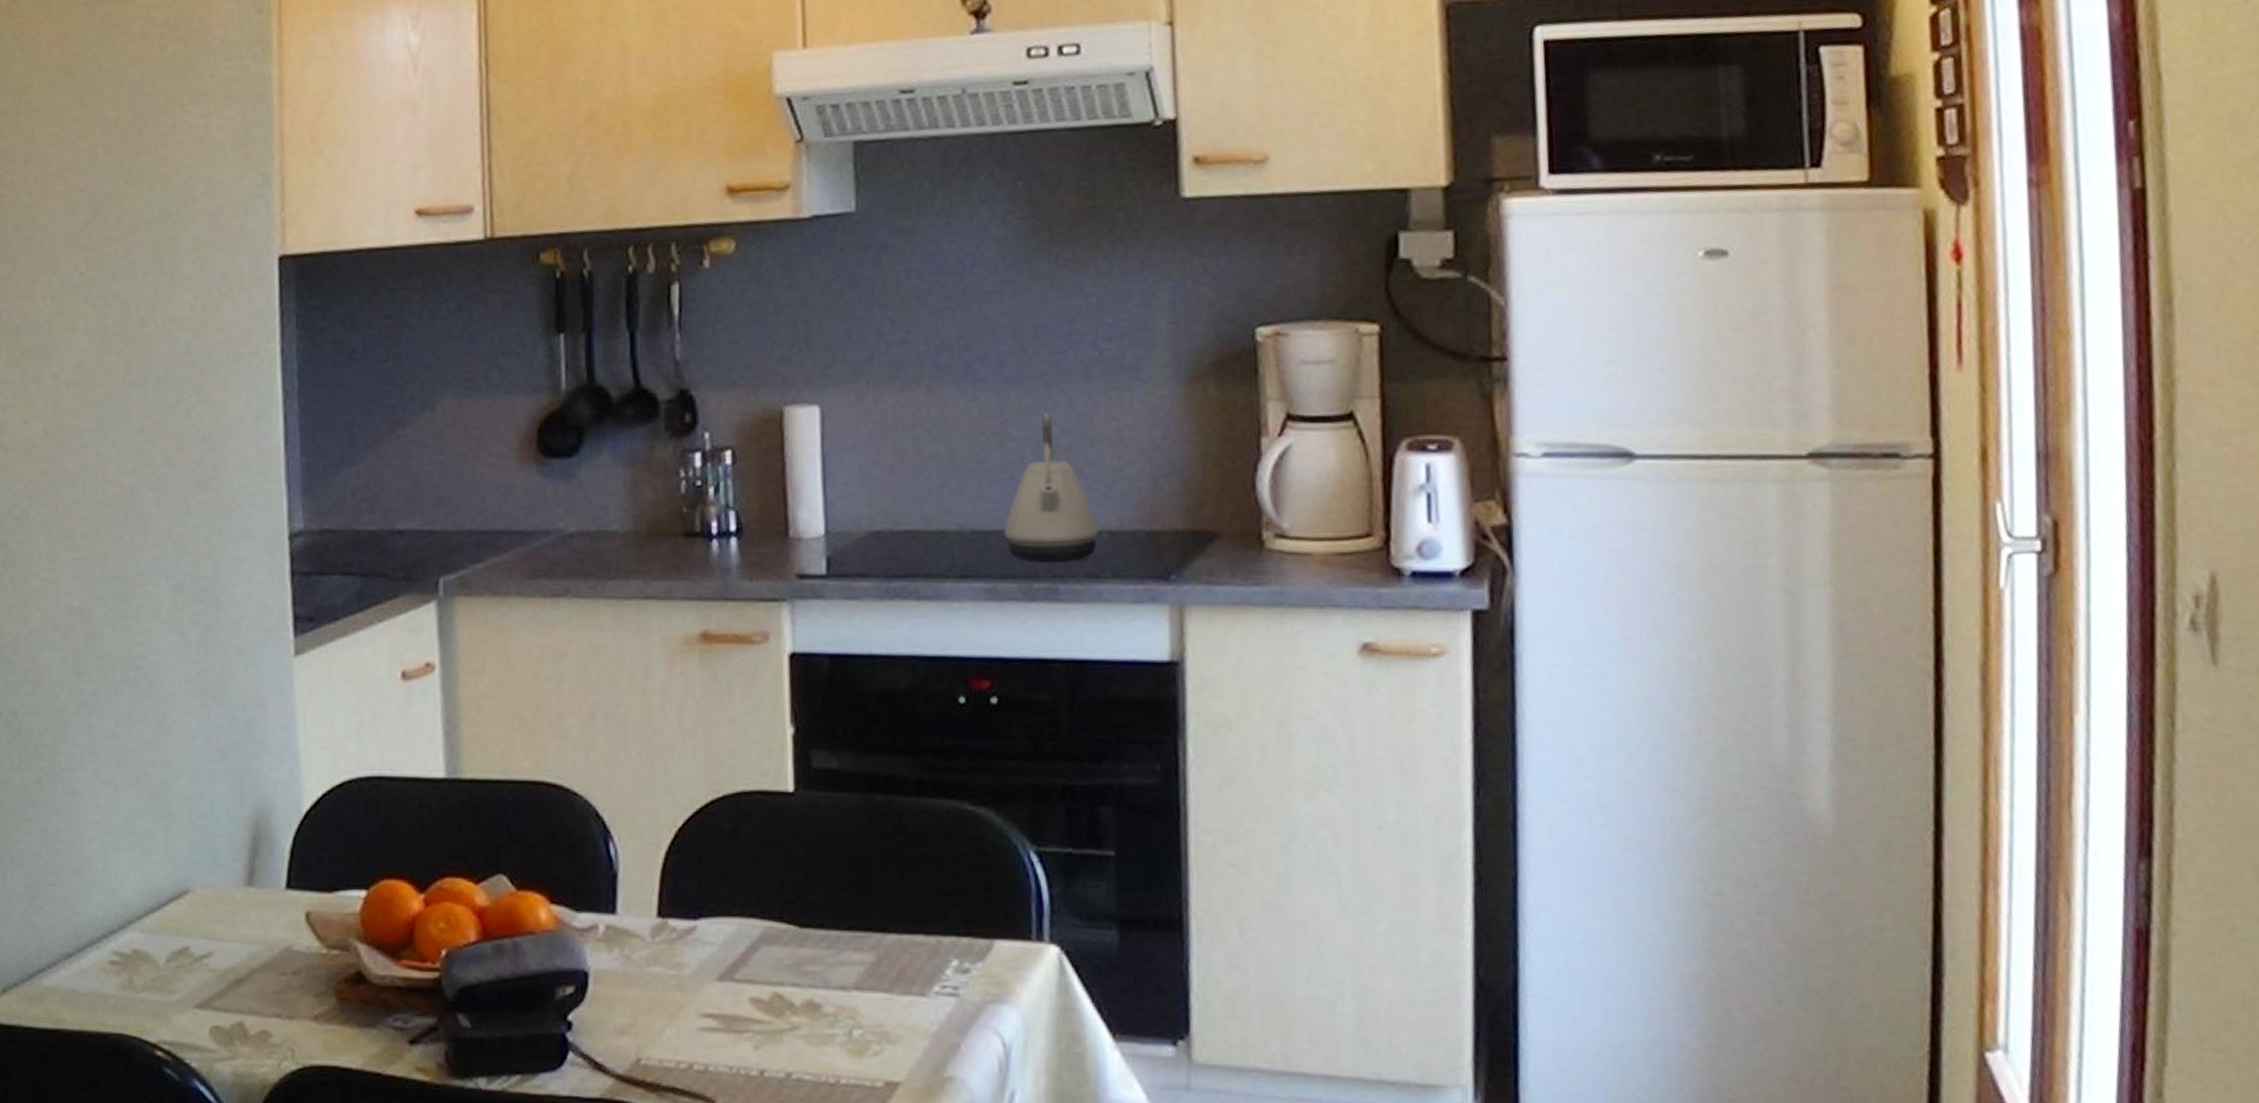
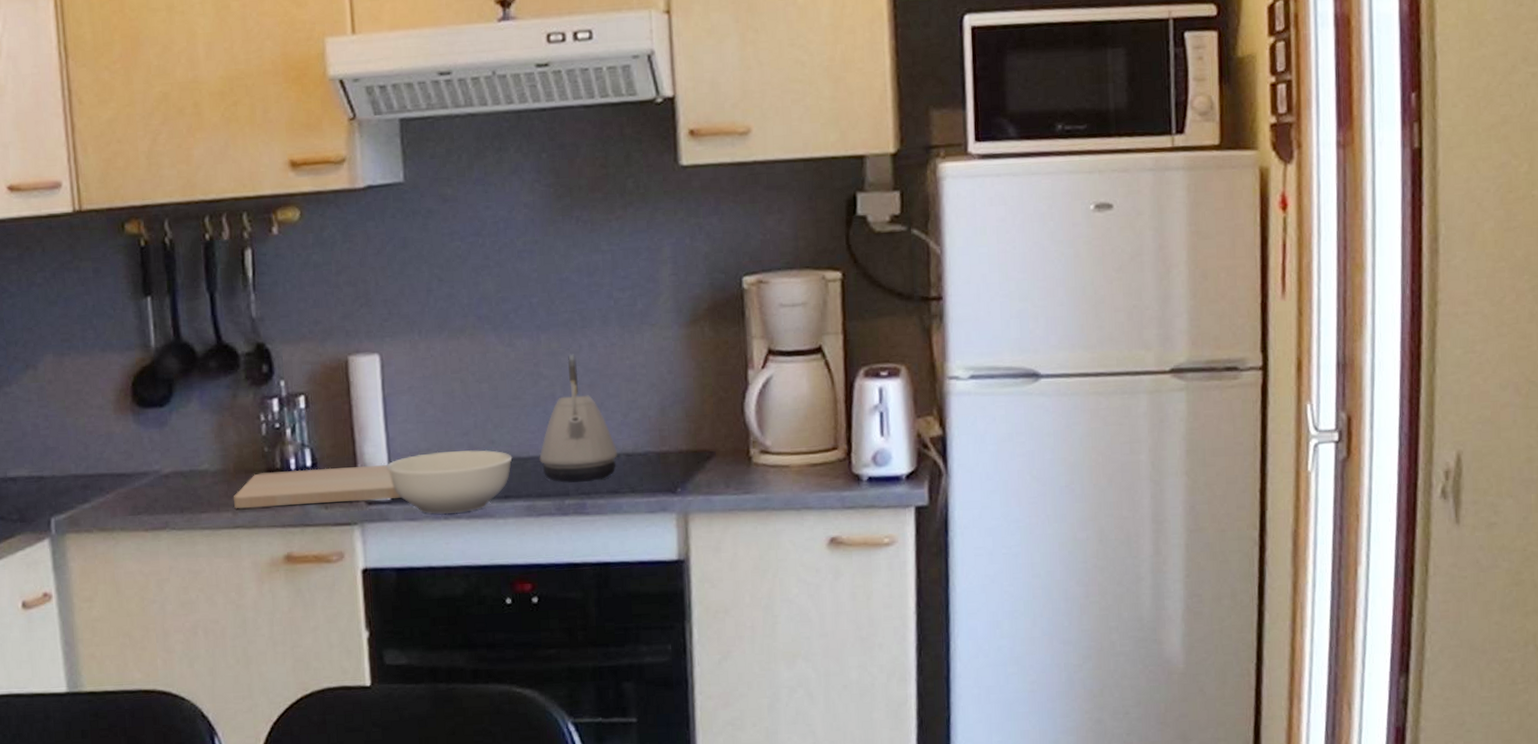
cutting board: none [644,533,839,577] -> present [233,465,402,509]
bowl: none [822,520,972,594] -> present [386,449,513,515]

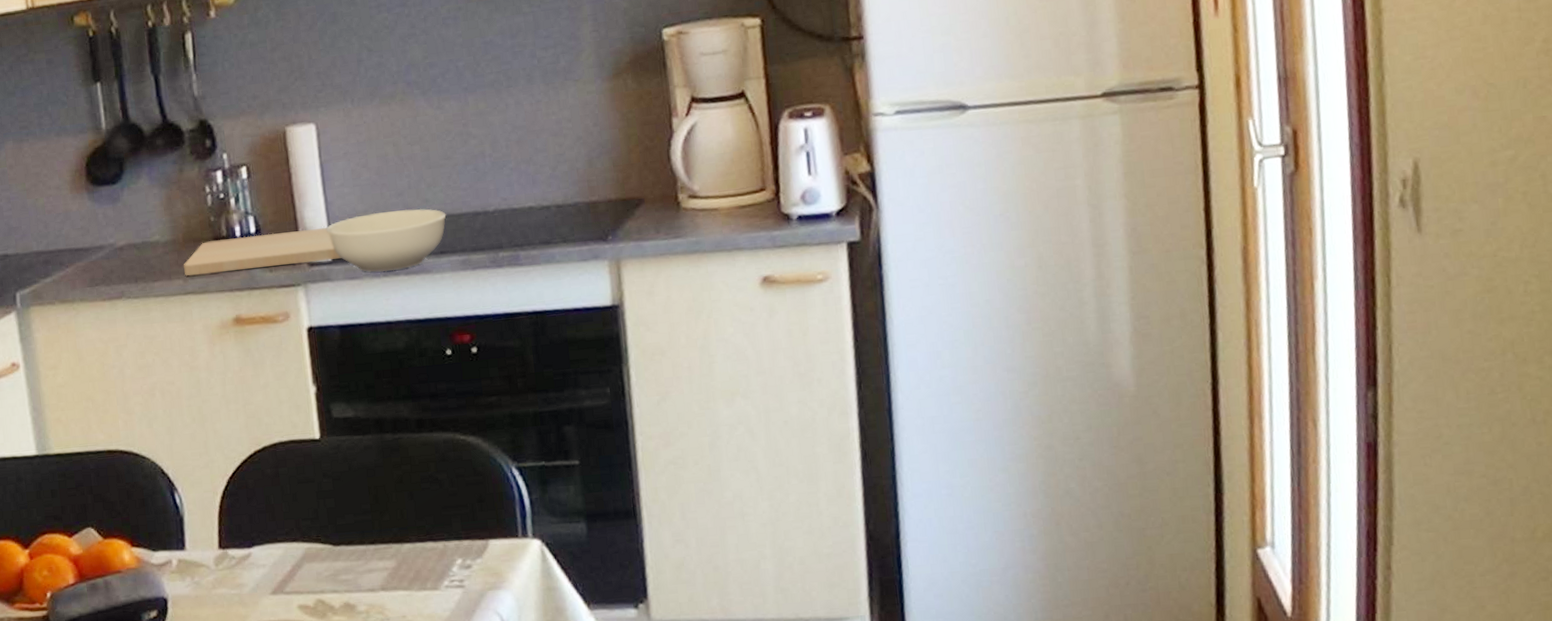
kettle: present [539,354,618,483] -> none [472,112,549,237]

